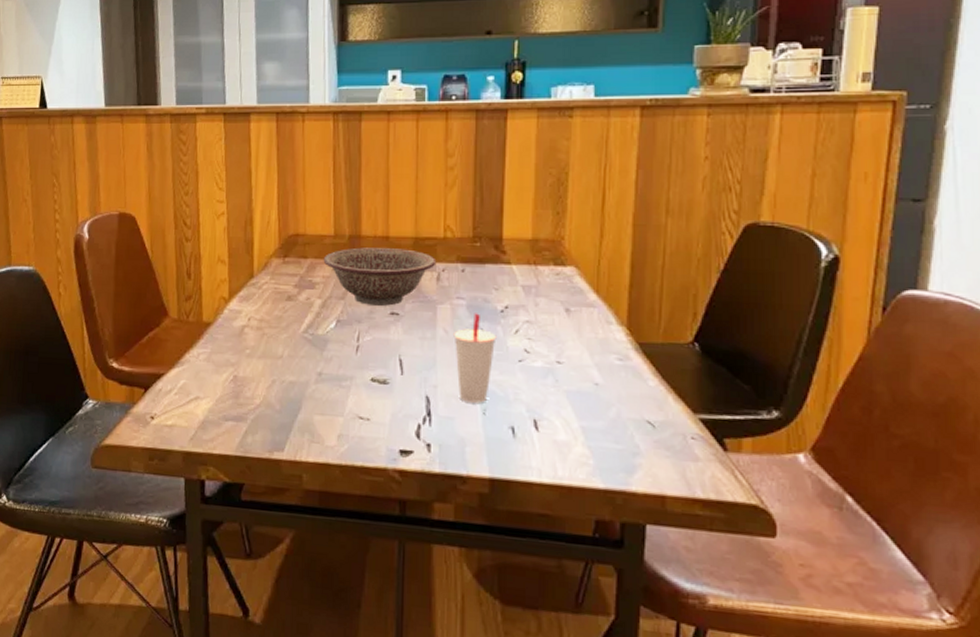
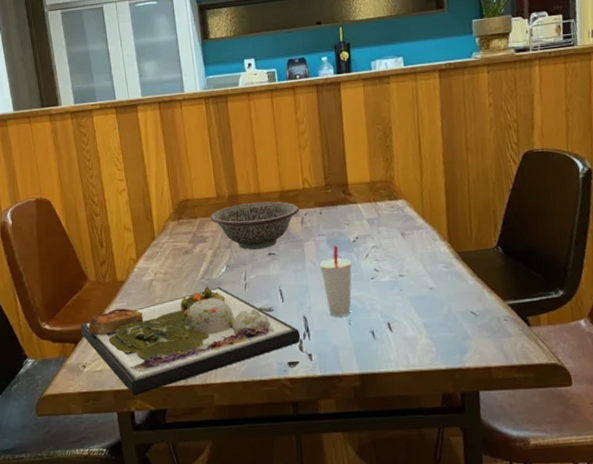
dinner plate: none [153,342,420,462] -> present [80,286,301,396]

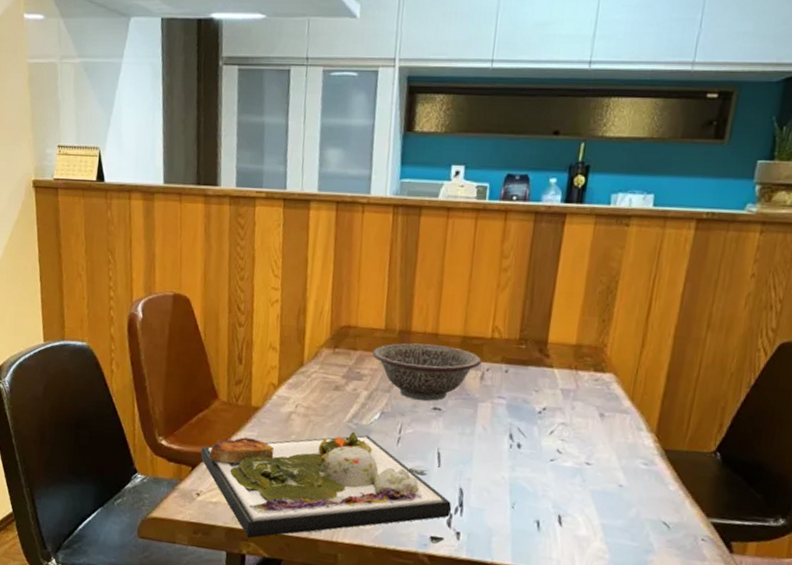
cup: present [319,245,353,317] -> none [491,412,532,498]

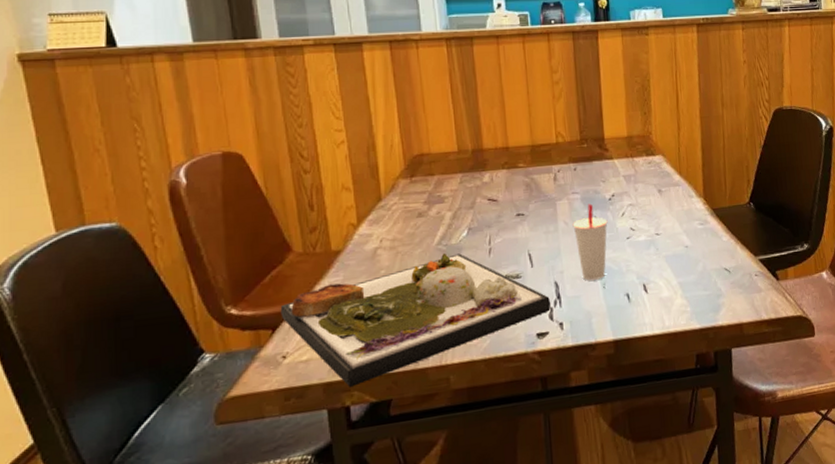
decorative bowl: present [372,342,482,401] -> none [449,156,552,211]
cup: none [491,412,532,498] -> present [572,204,608,281]

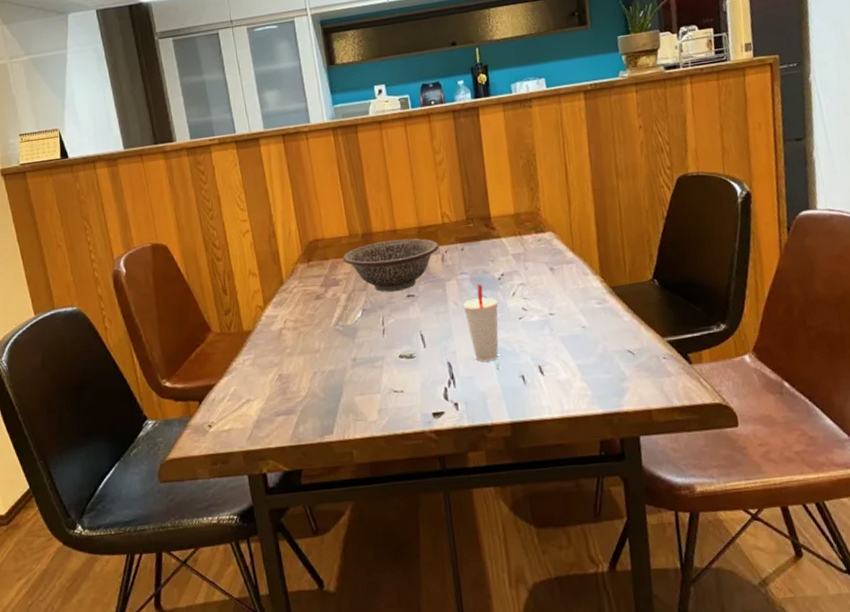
dinner plate: present [280,253,551,387] -> none [204,333,446,456]
decorative bowl: none [449,156,552,211] -> present [342,238,440,292]

